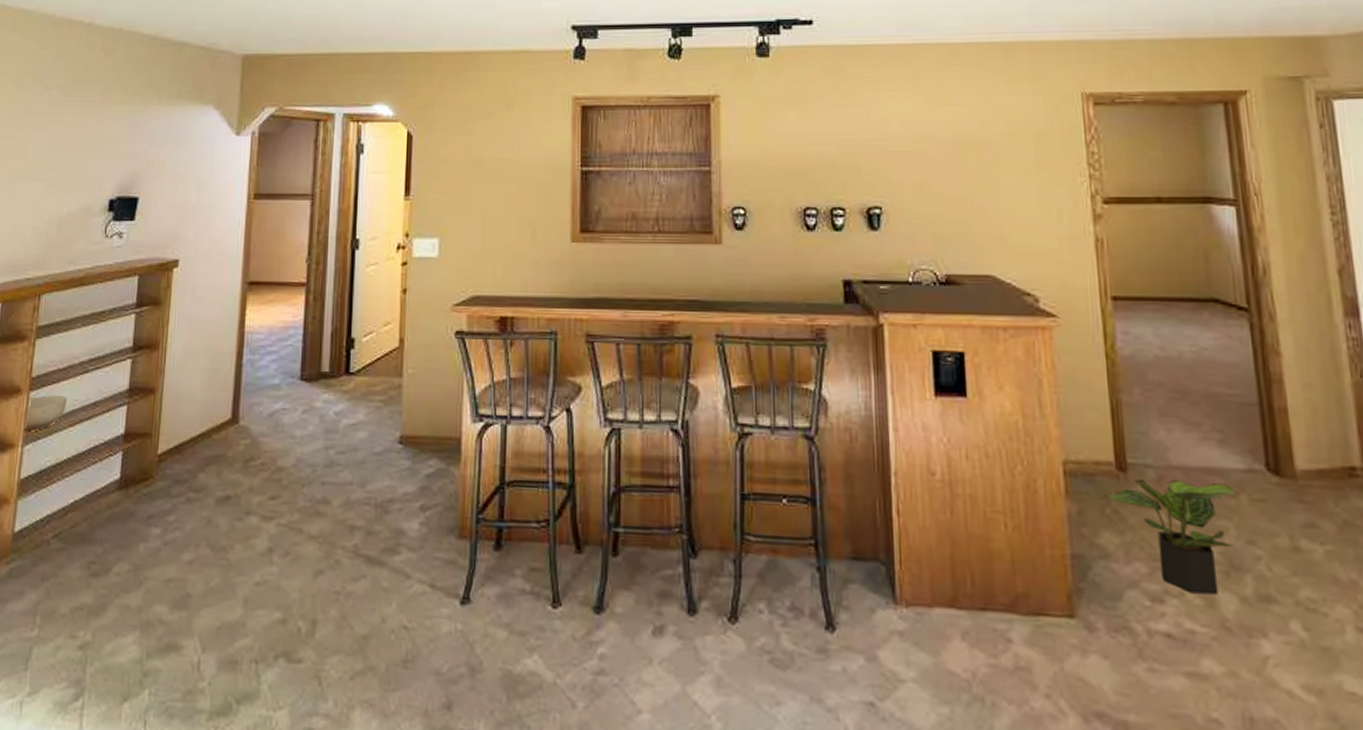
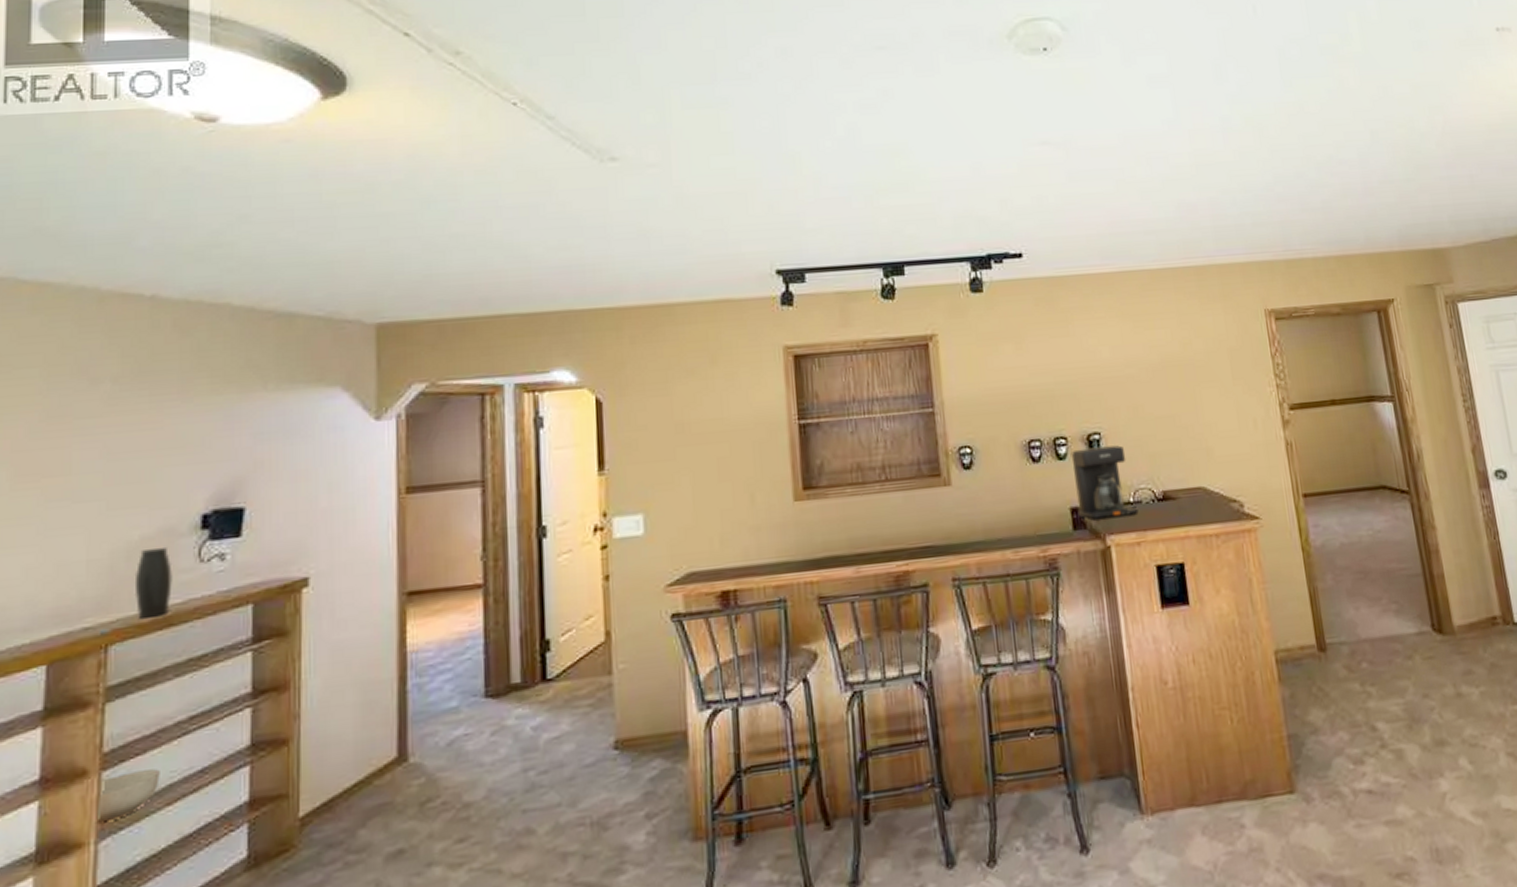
vase: none [61,222,87,278] -> present [136,546,172,620]
coffee maker: none [848,222,917,298] -> present [1071,445,1139,522]
potted plant: present [1105,478,1241,595] -> none [1310,648,1415,751]

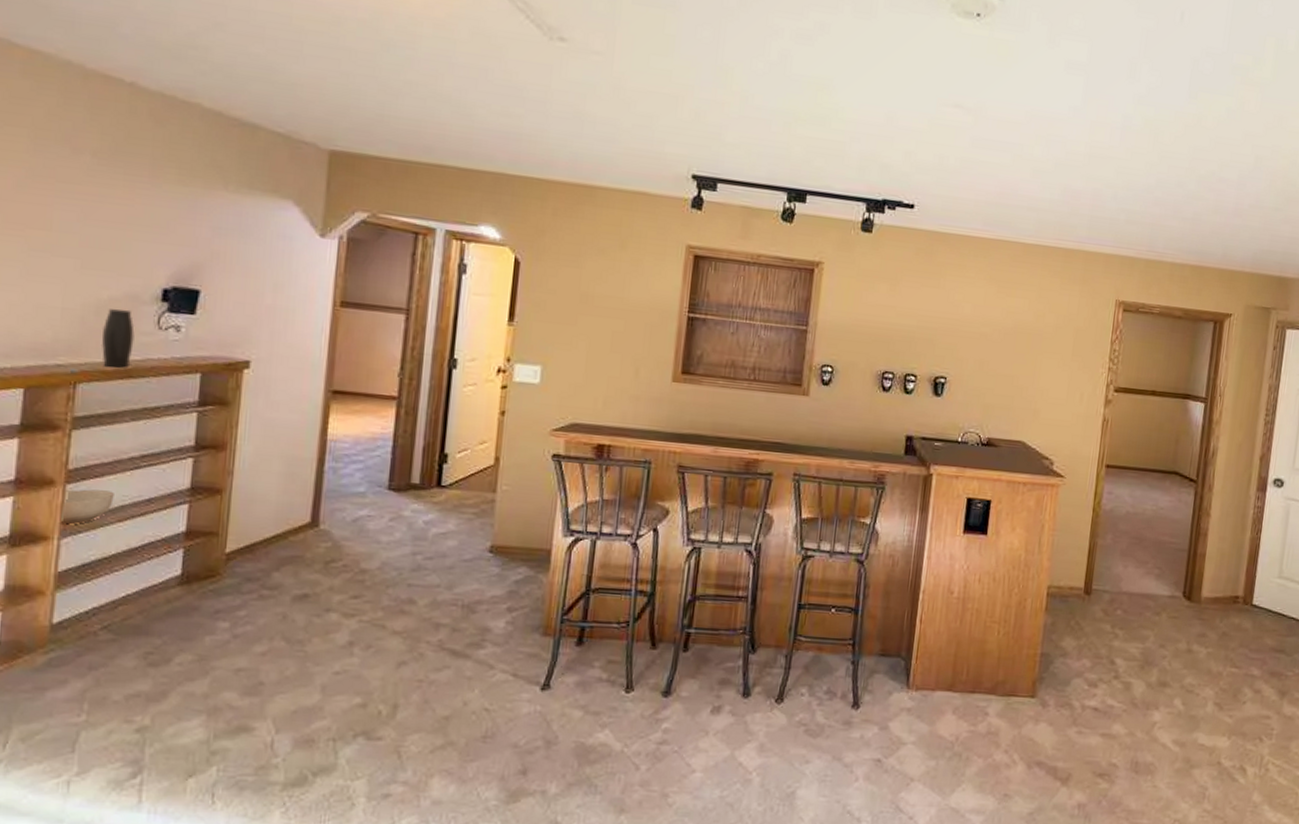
coffee maker: present [1071,445,1139,522] -> none [912,387,964,454]

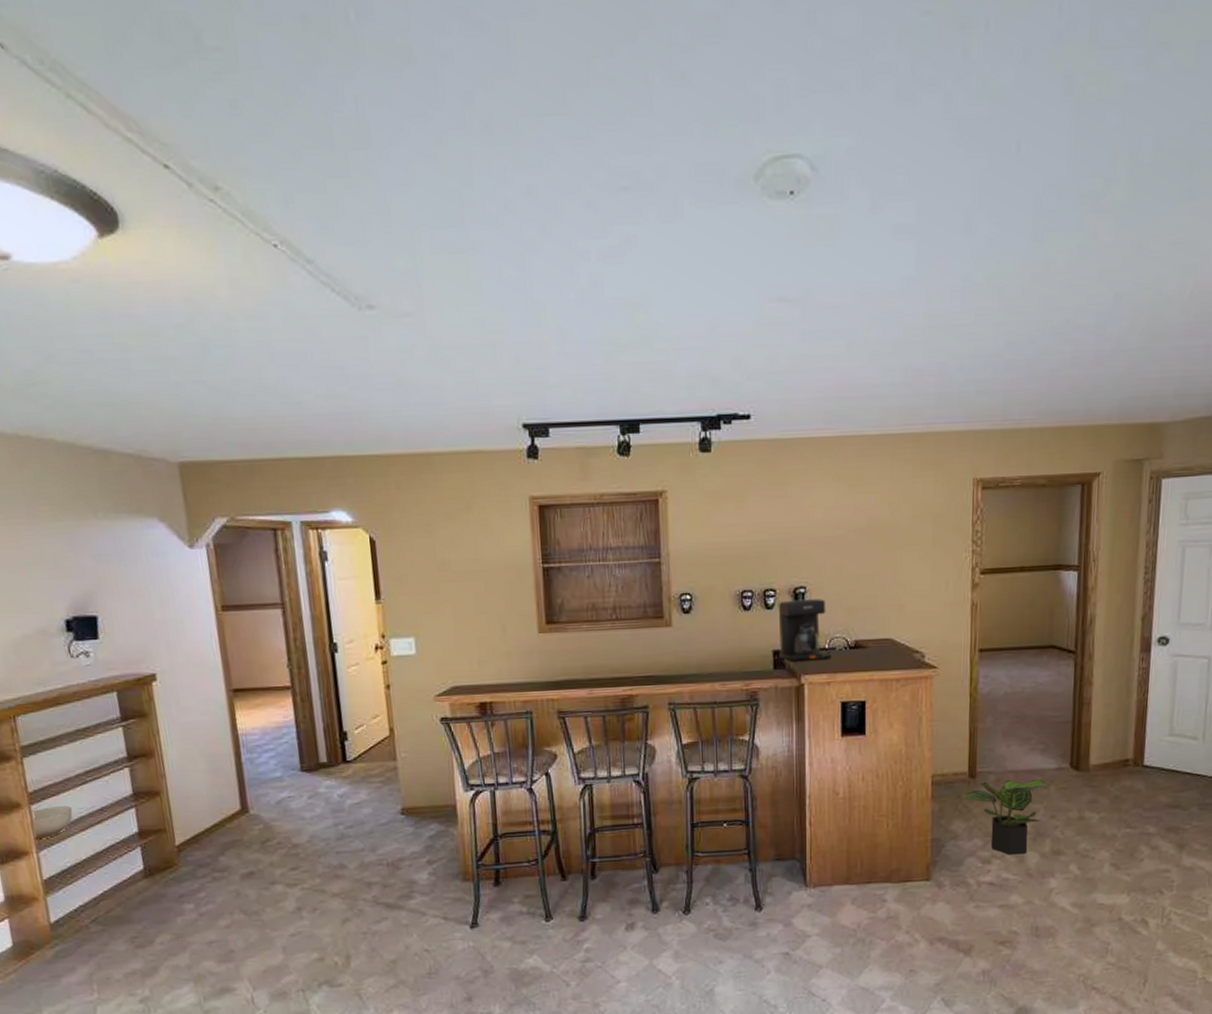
vase: present [102,309,135,369] -> none [24,644,56,699]
coffee maker: none [912,387,964,454] -> present [778,599,832,663]
potted plant: none [1072,600,1163,682] -> present [959,780,1051,855]

